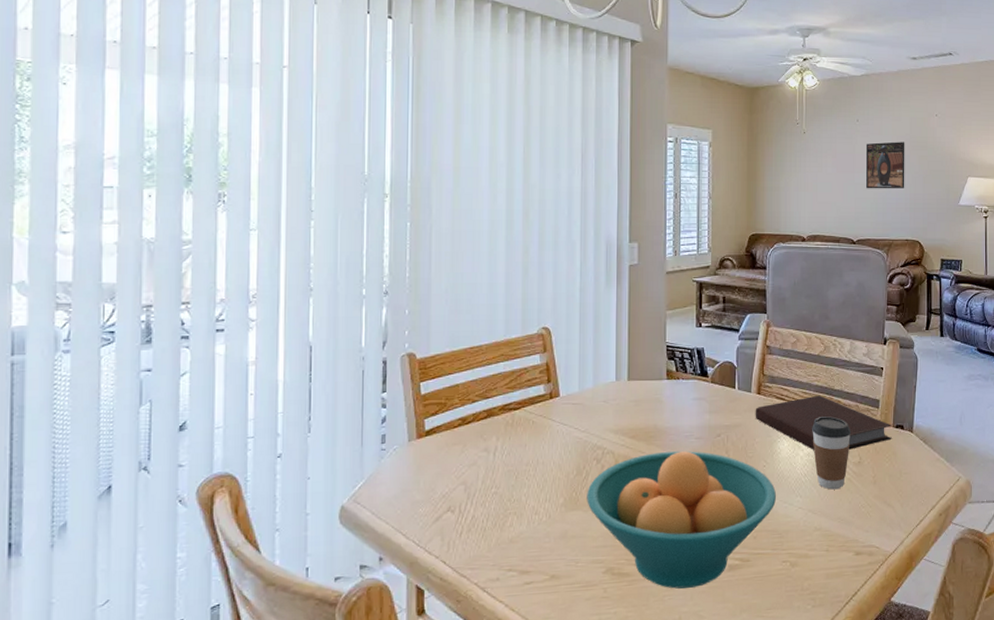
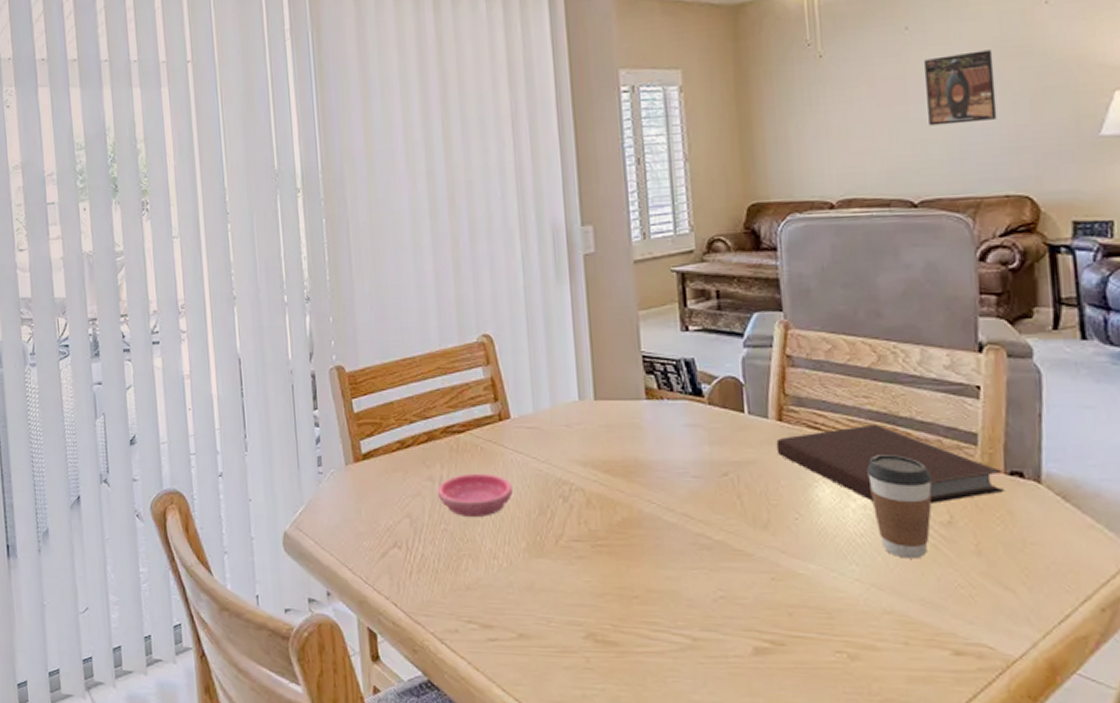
saucer: none [491,443,557,480] -> present [437,473,514,517]
fruit bowl: present [587,451,776,589] -> none [554,493,818,671]

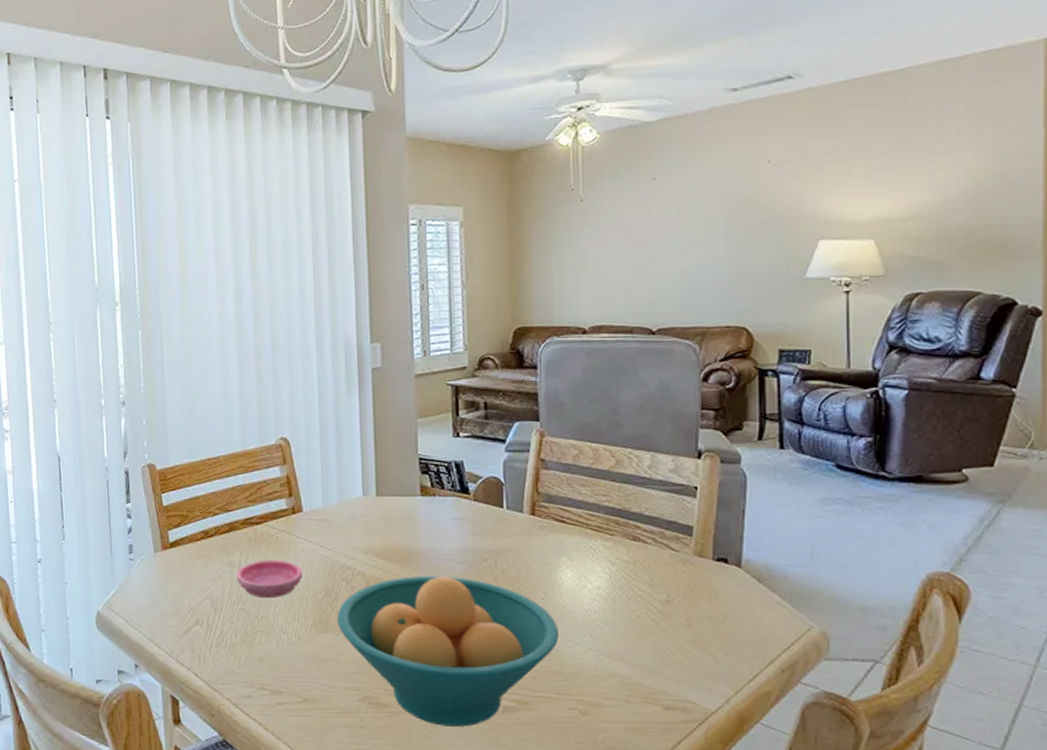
fruit bowl: none [554,493,818,671] -> present [337,576,558,727]
notebook: present [776,424,1004,504] -> none [528,518,711,585]
coffee cup: present [867,455,933,559] -> none [602,544,656,631]
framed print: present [923,49,997,126] -> none [666,200,724,265]

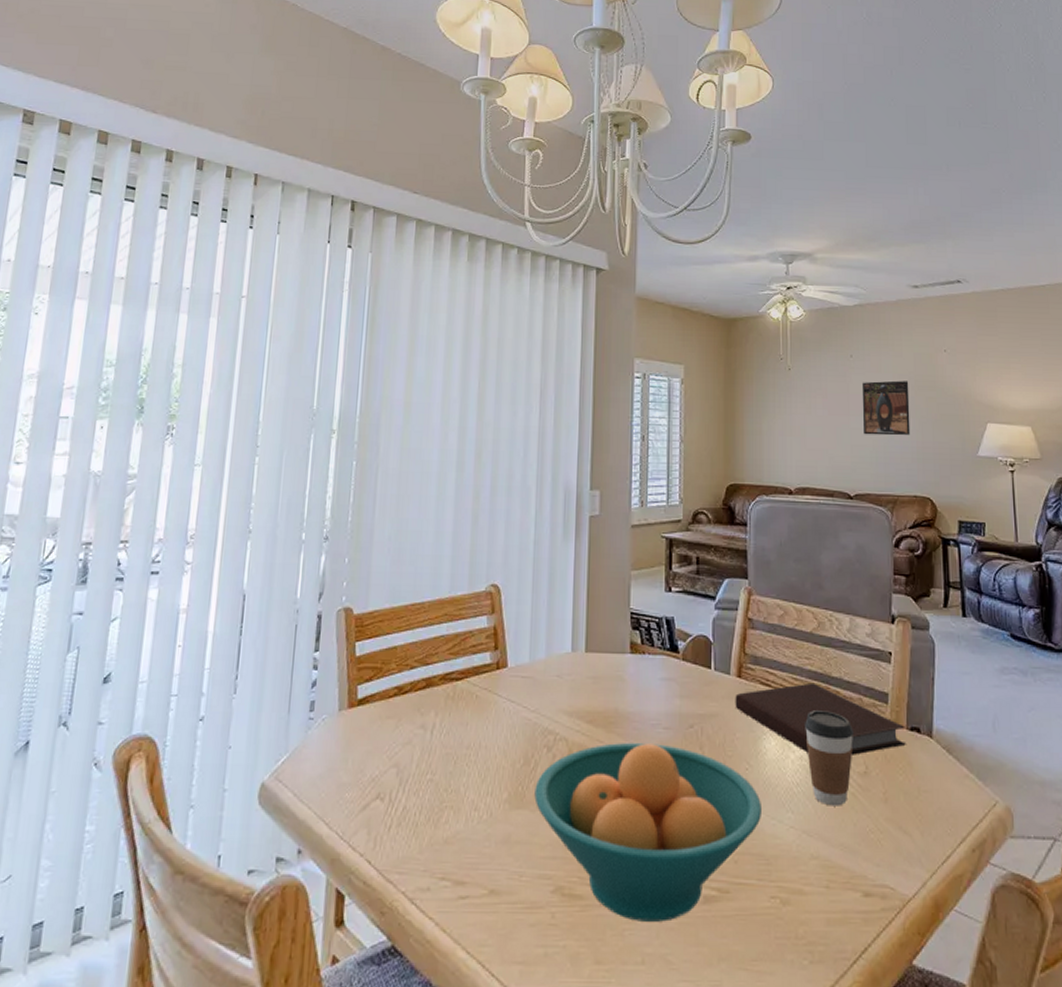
saucer: present [236,559,303,597] -> none [428,721,502,766]
notebook: none [528,518,711,585] -> present [735,682,906,755]
coffee cup: none [602,544,656,631] -> present [805,710,855,806]
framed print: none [666,200,724,265] -> present [861,380,911,436]

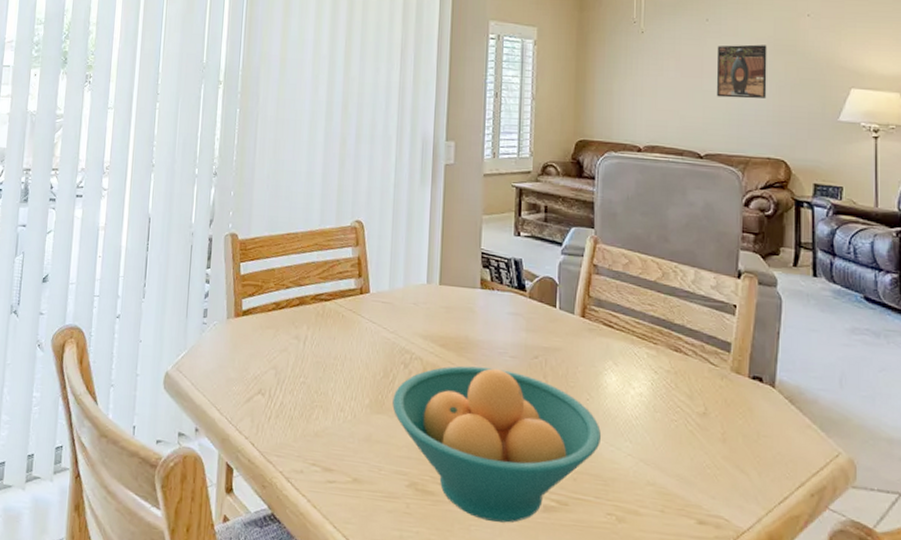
notebook: present [735,682,906,755] -> none [578,327,747,397]
coffee cup: present [805,710,855,806] -> none [646,353,695,441]

